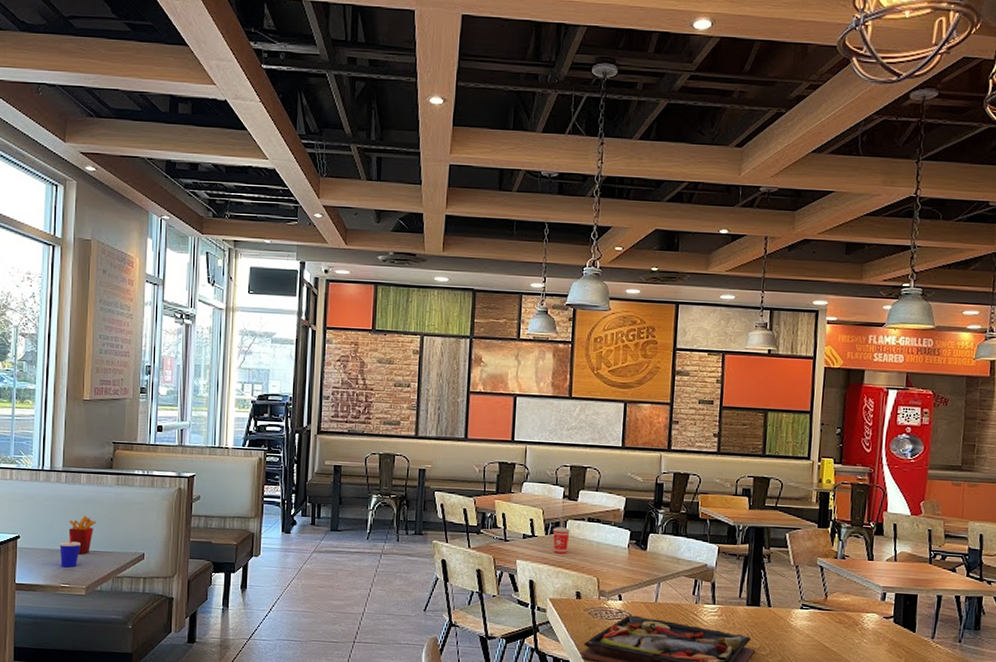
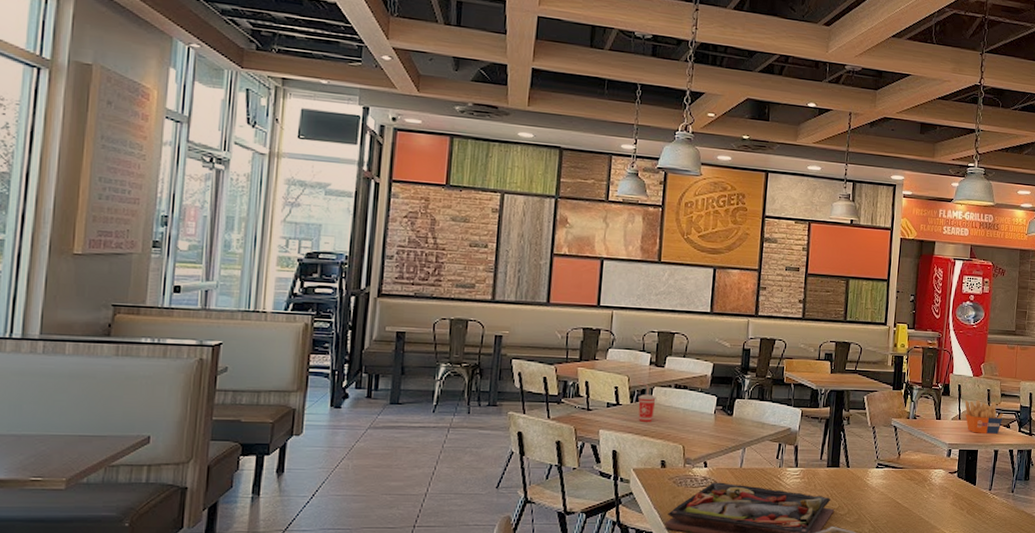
beverage cup: present [59,534,81,568] -> none [30,416,61,457]
french fries: present [68,515,96,555] -> none [44,392,85,441]
french fries: none [901,540,948,578] -> present [964,400,1004,434]

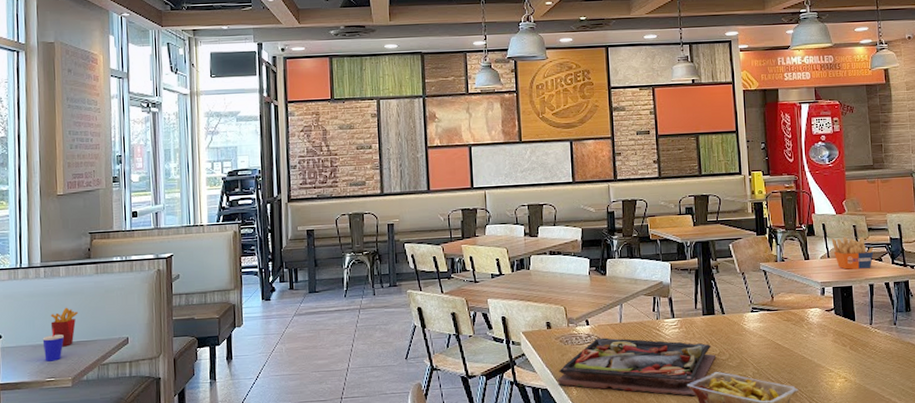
beverage cup: none [30,416,61,457] -> present [42,328,64,362]
french fries: none [44,392,85,441] -> present [50,307,78,347]
beverage cup: present [636,381,656,422] -> none [514,251,534,289]

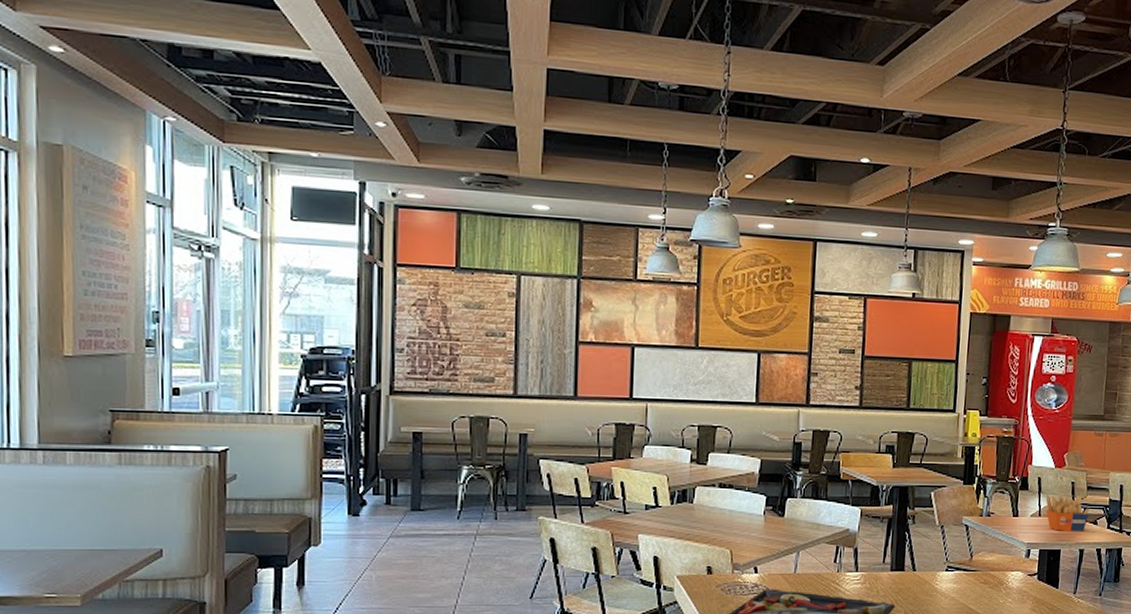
beverage cup: present [42,328,64,362] -> none [39,530,71,573]
french fries: present [50,307,78,347] -> none [51,504,91,555]

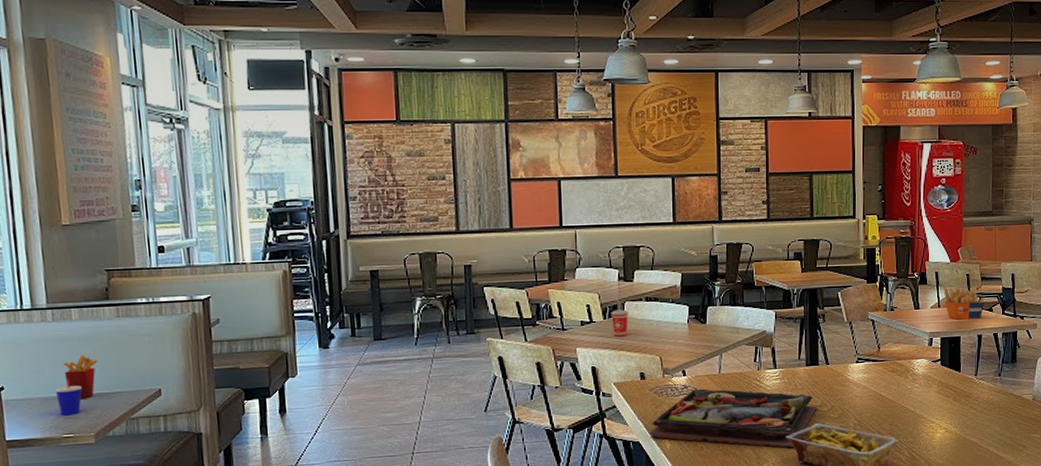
beverage cup: none [39,530,71,573] -> present [55,378,82,416]
french fries: none [51,504,91,555] -> present [63,355,97,400]
beverage cup: none [676,480,699,525] -> present [607,297,629,337]

